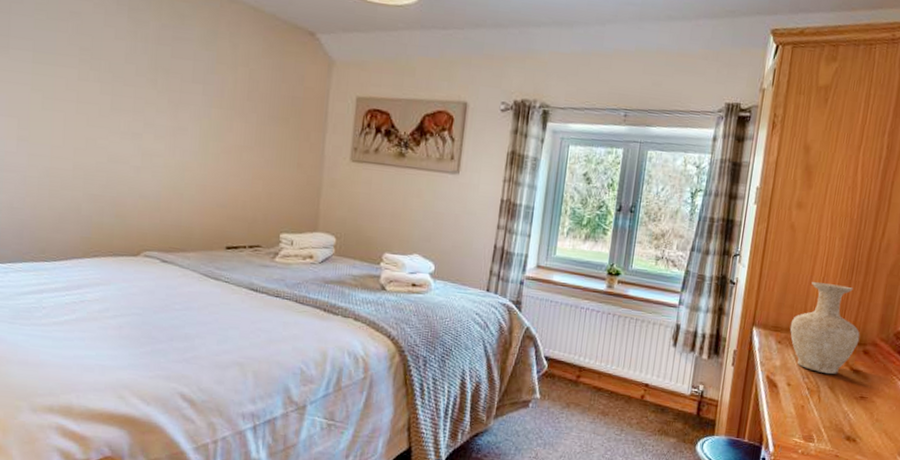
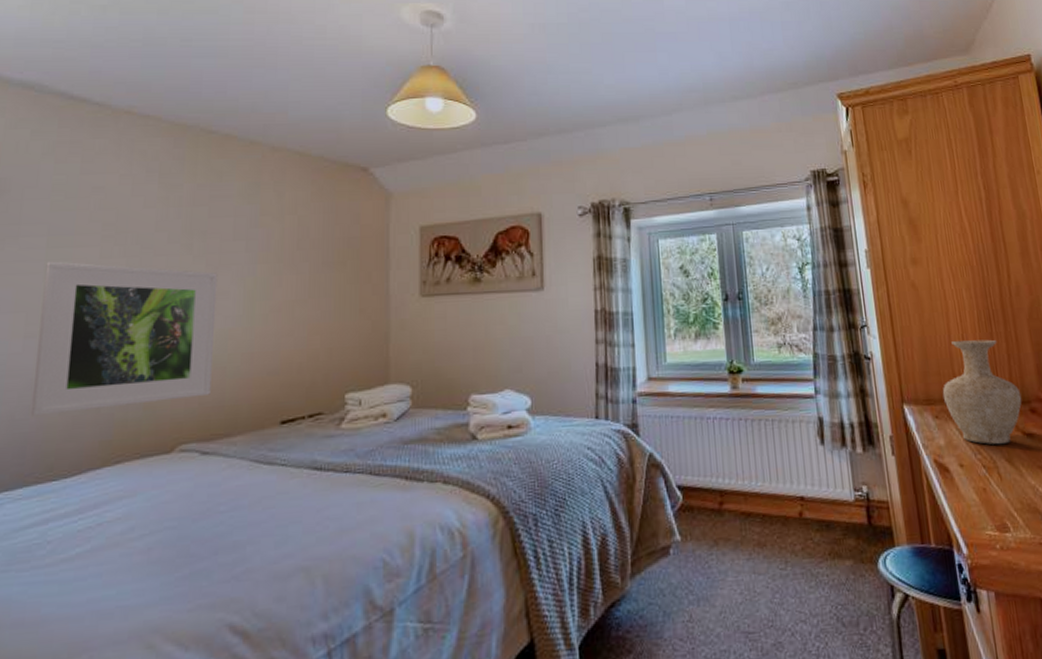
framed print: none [25,75,178,215] -> present [30,261,218,416]

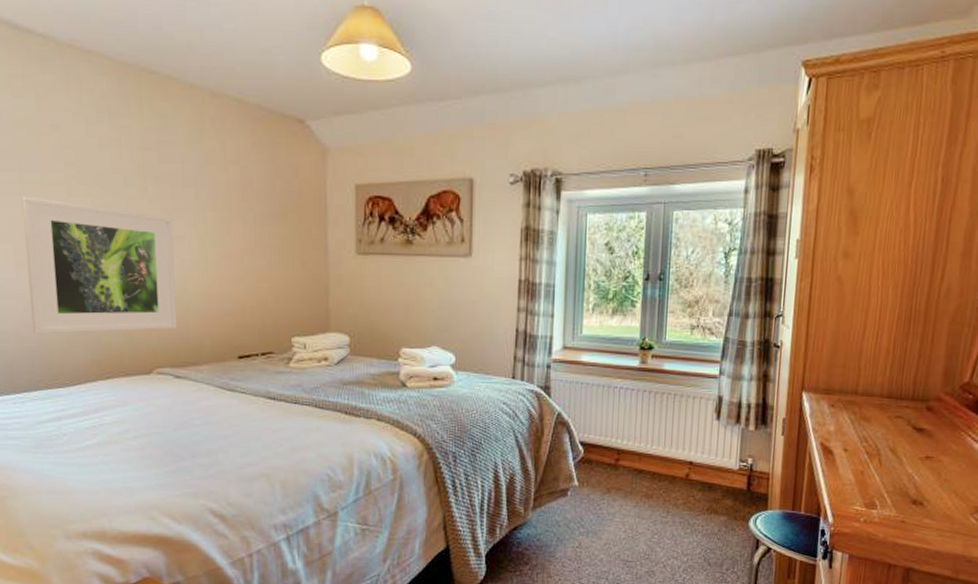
vase: present [942,339,1022,445] -> none [843,338,922,436]

